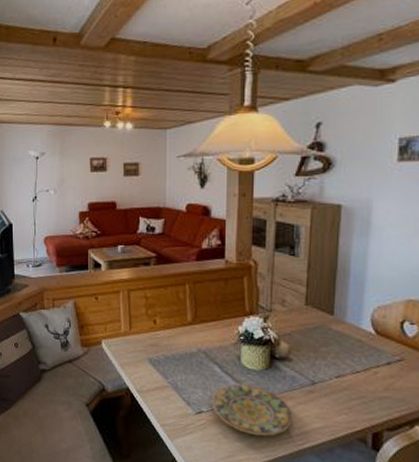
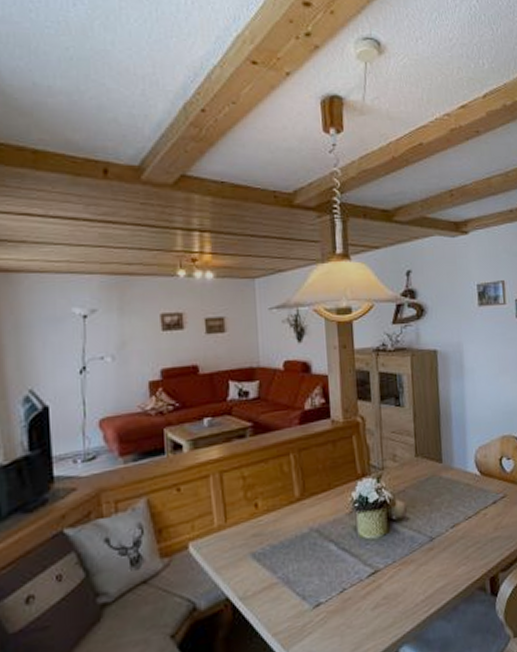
plate: present [211,383,293,436] -> none [329,556,417,616]

